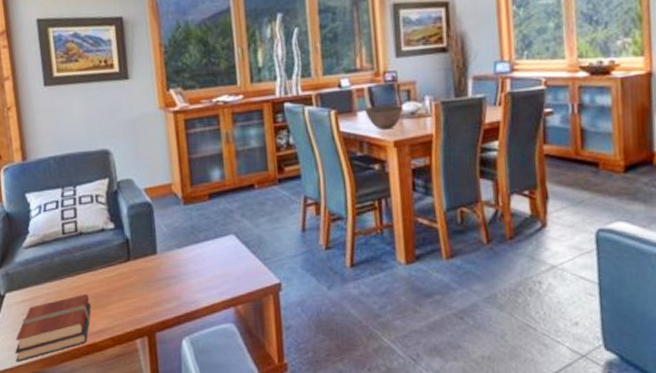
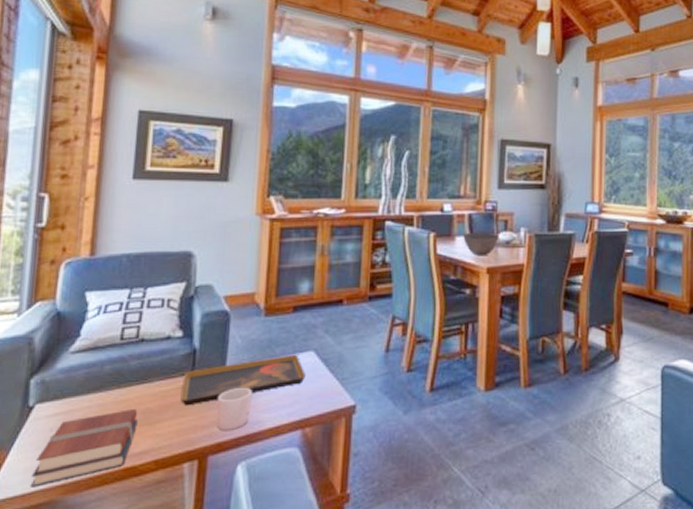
decorative tray: none [122,238,230,290] -> present [180,354,306,406]
mug: none [155,271,186,310] -> present [217,387,252,430]

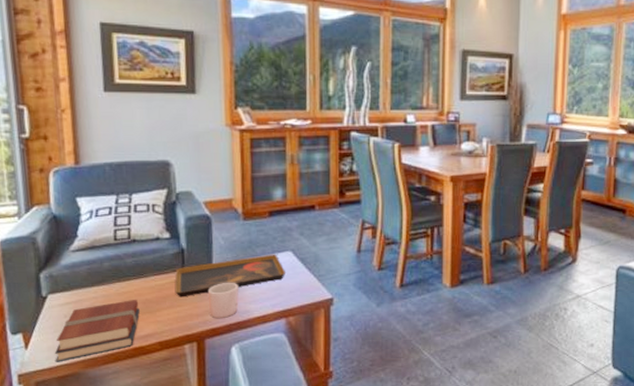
bowl: present [463,232,499,256] -> none [427,142,462,165]

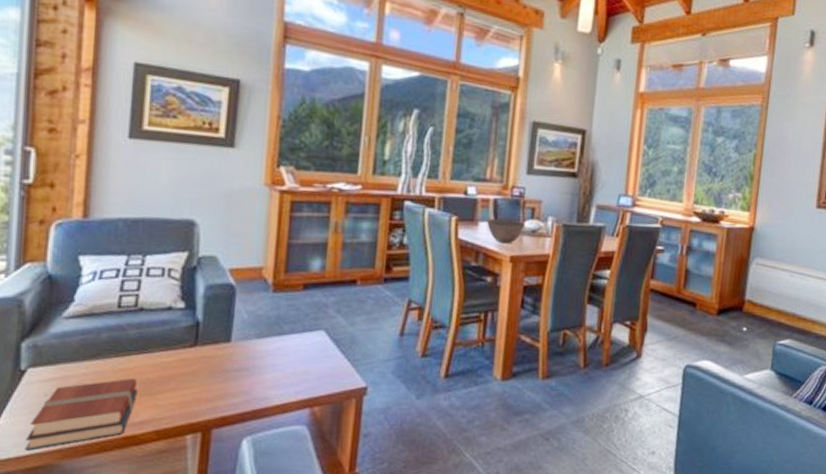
decorative tray: present [174,254,285,297] -> none [182,332,315,379]
mug: present [208,282,239,318] -> none [221,362,258,405]
bowl: none [427,142,462,165] -> present [487,218,525,244]

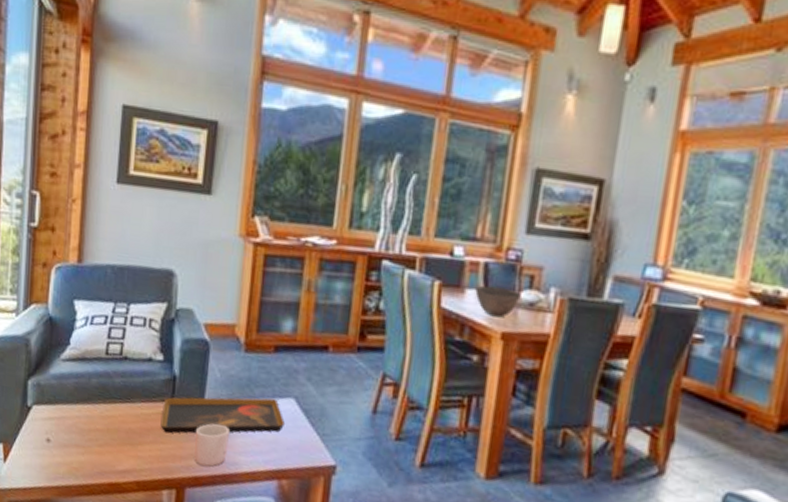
books: present [24,378,139,451] -> none [30,425,122,484]
decorative tray: none [182,332,315,379] -> present [160,397,285,433]
mug: none [221,362,258,405] -> present [194,423,229,467]

